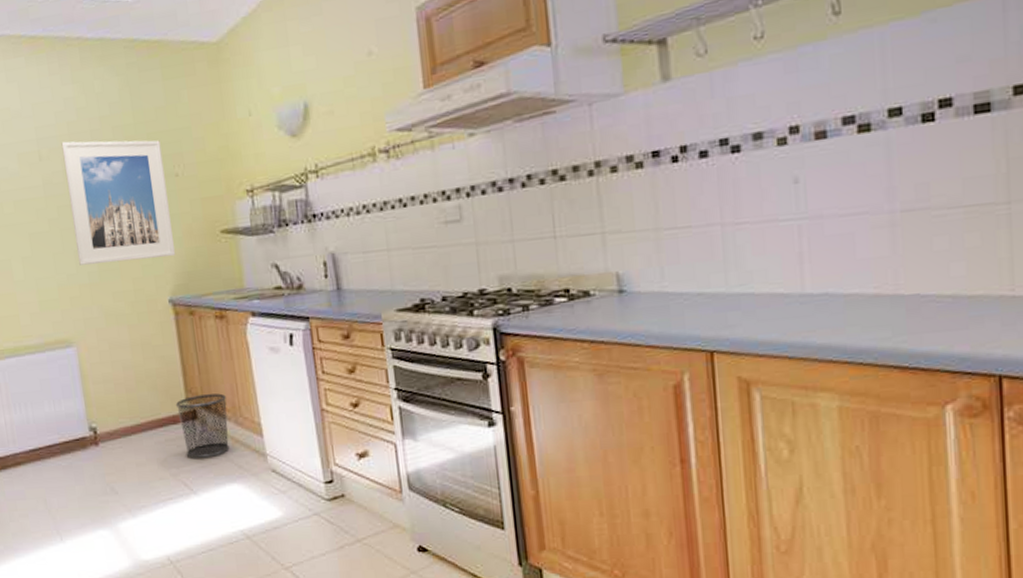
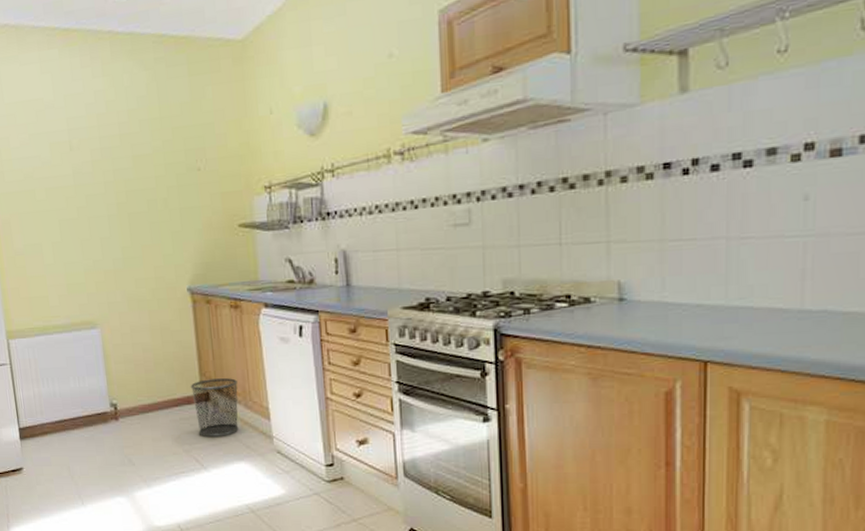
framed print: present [61,140,176,265] -> none [91,132,196,252]

